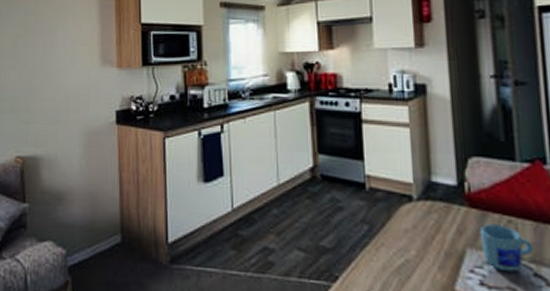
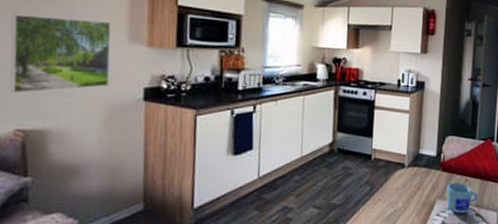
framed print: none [11,46,87,122] -> present [10,14,111,94]

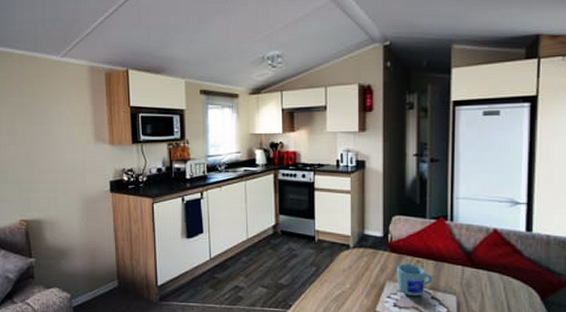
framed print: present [10,14,111,94] -> none [10,125,84,191]

